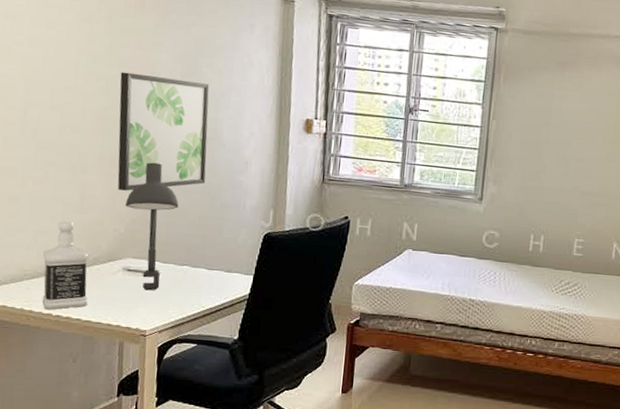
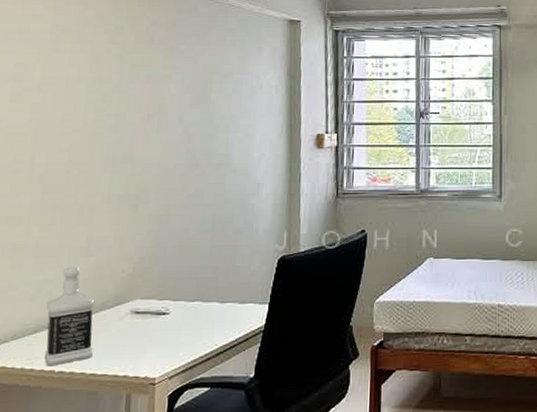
wall art: present [117,71,210,191] -> none [126,107,219,228]
desk lamp: present [125,162,179,291] -> none [134,195,190,333]

